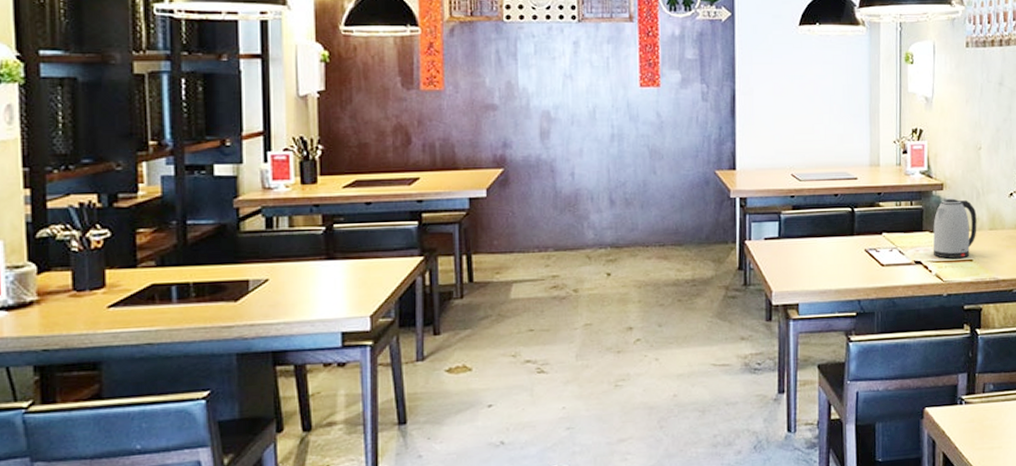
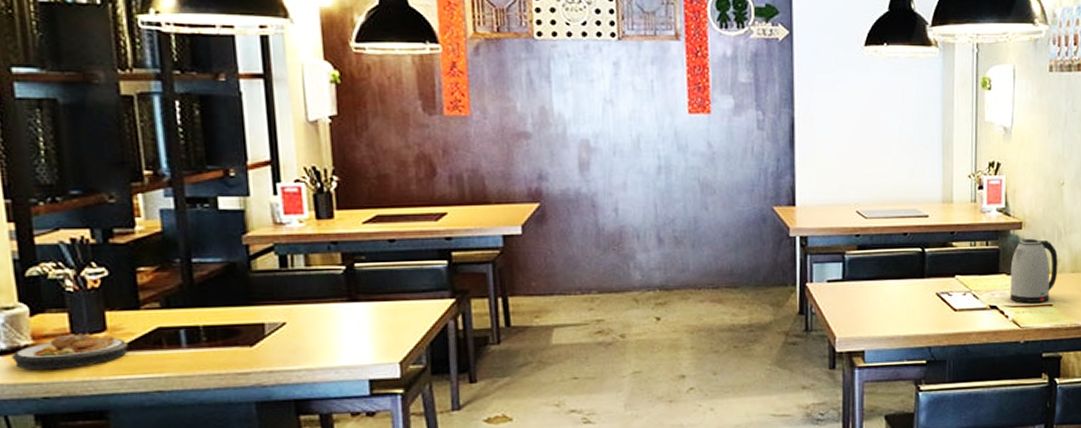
plate: none [18,290,124,325] -> present [12,333,128,370]

